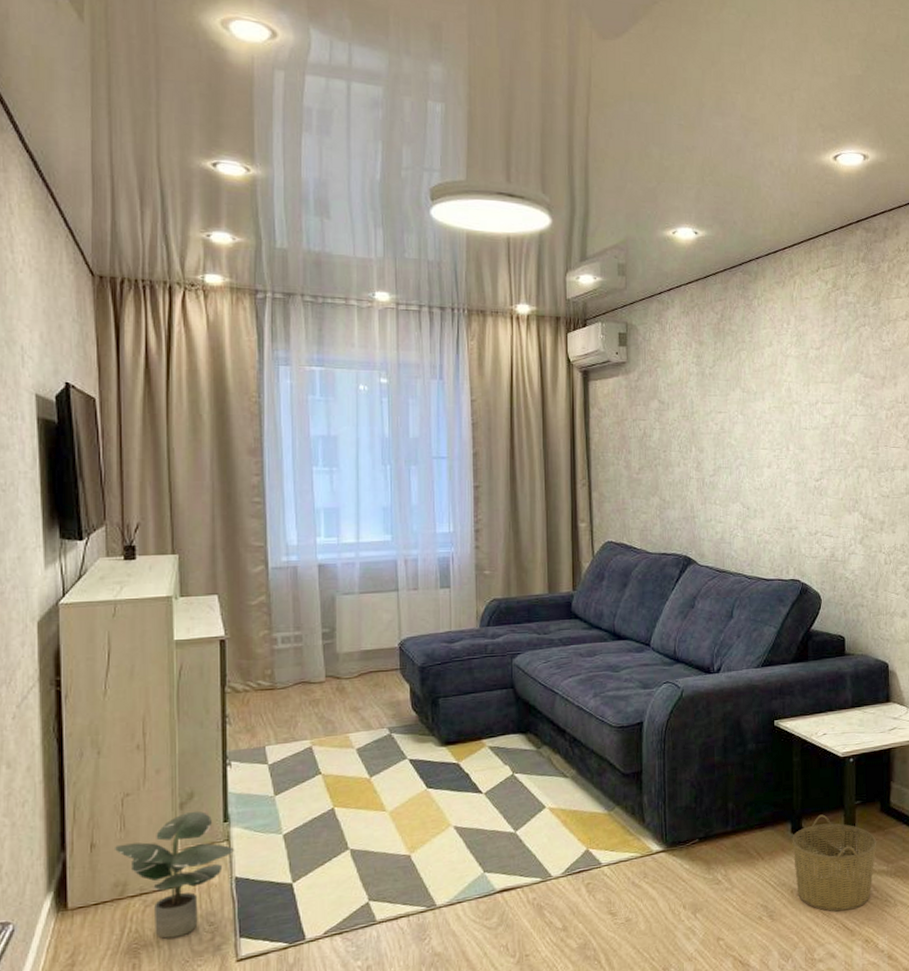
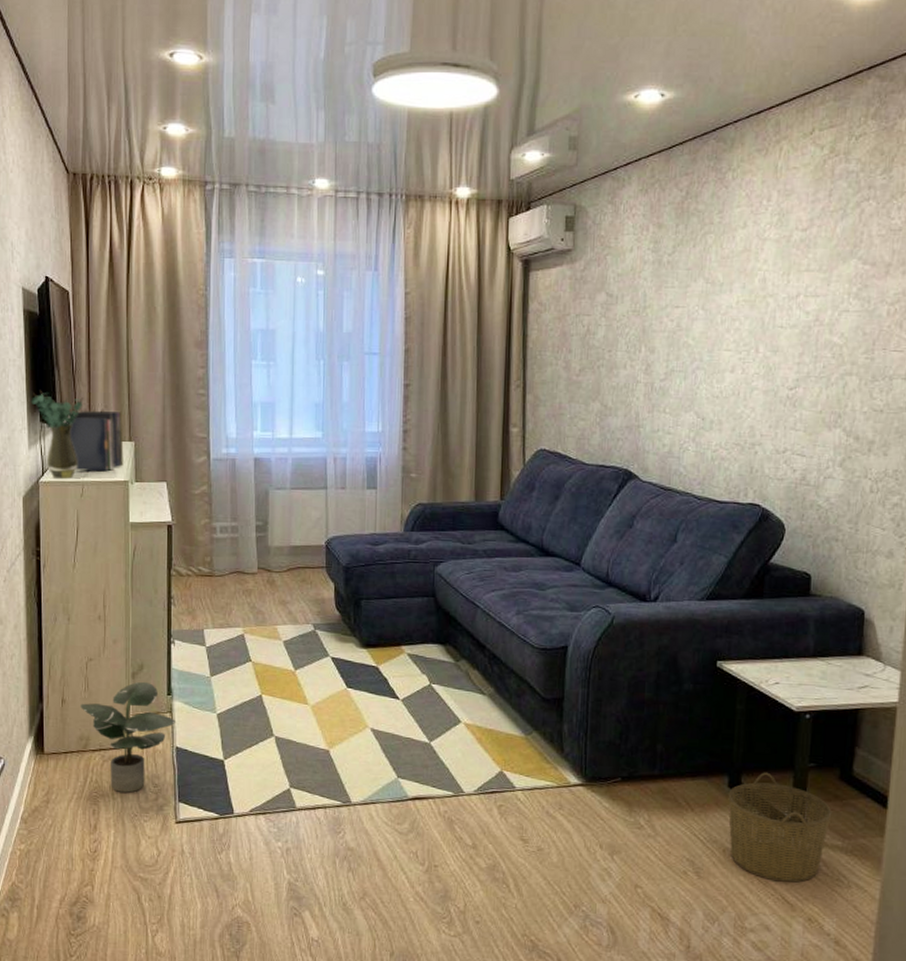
vase: none [47,504,115,600] -> present [31,390,84,480]
books: none [92,522,166,589] -> present [66,410,124,472]

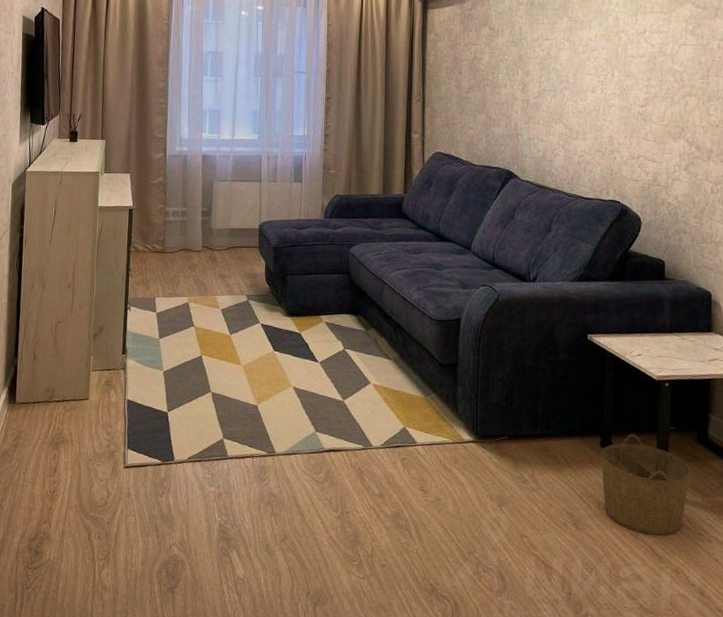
vase: present [31,390,84,480] -> none [24,97,67,170]
books: present [66,410,124,472] -> none [51,114,97,164]
potted plant: present [79,681,175,793] -> none [48,341,128,440]

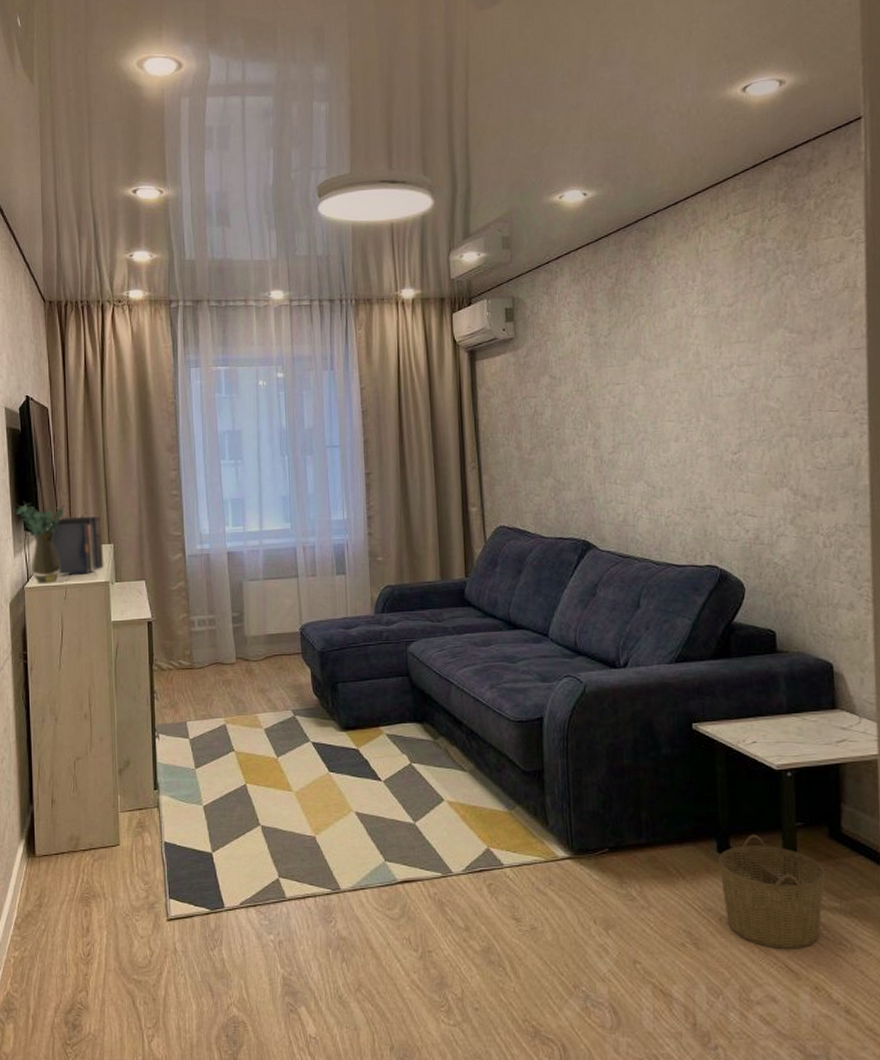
vase: none [24,97,67,170] -> present [15,501,65,585]
books: none [51,114,97,164] -> present [48,515,104,575]

